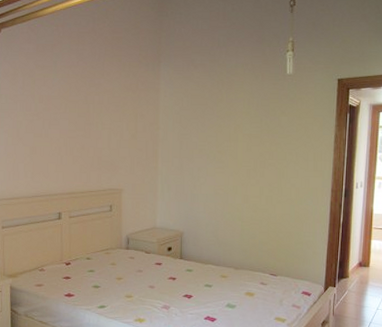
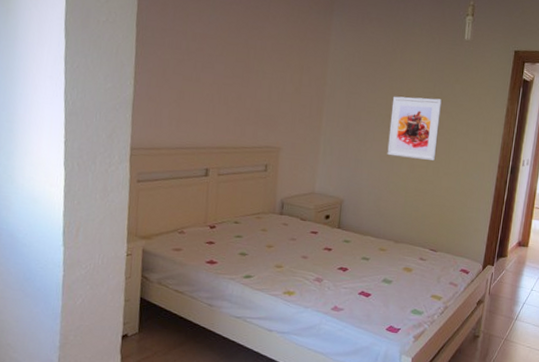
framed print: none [221,132,269,190] -> present [387,96,442,161]

